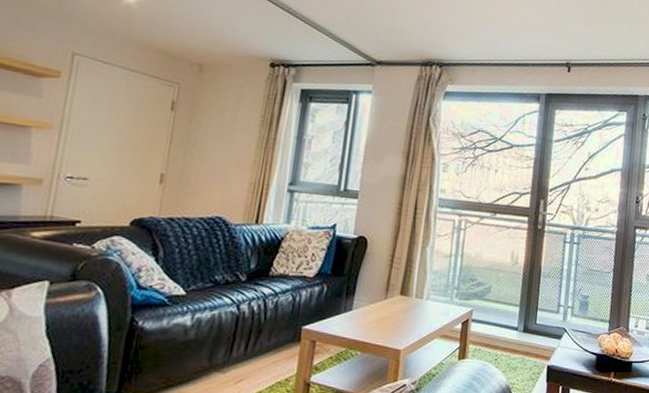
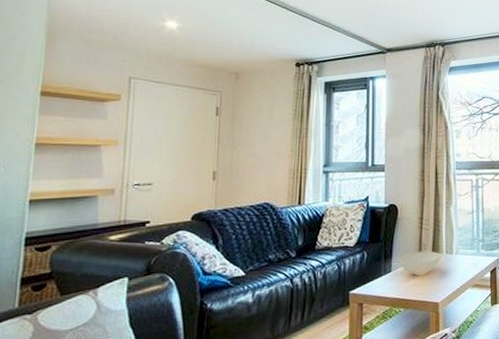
bowl: none [361,291,410,318] -> present [398,250,441,276]

